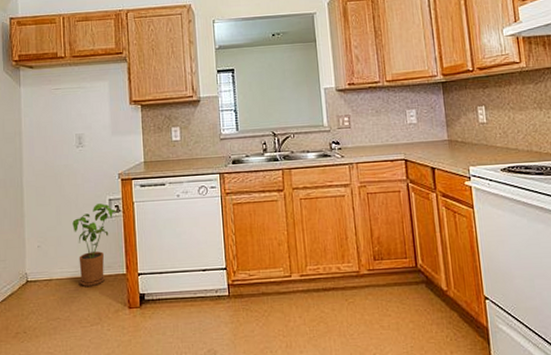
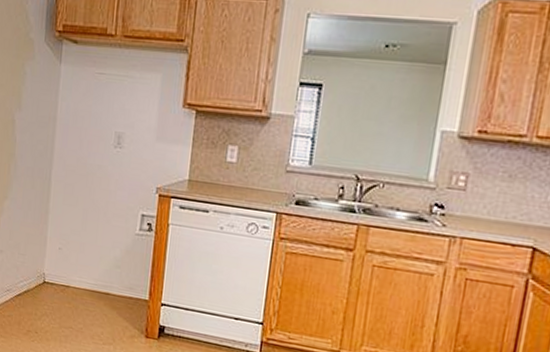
house plant: present [72,204,118,286] -> none [97,216,150,305]

